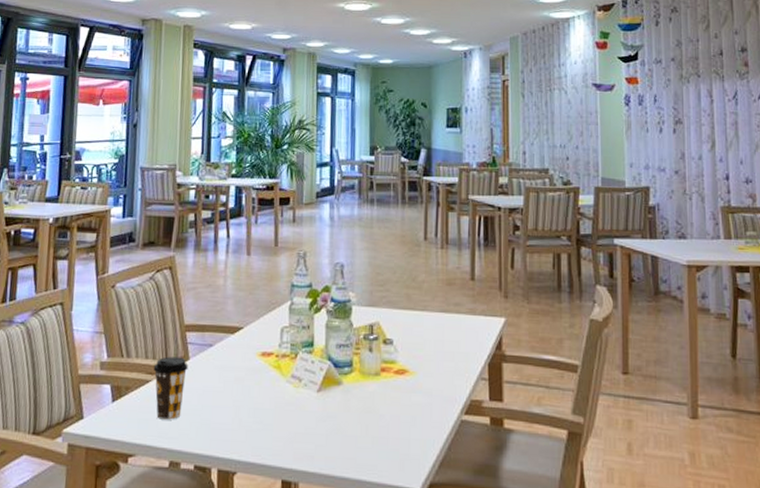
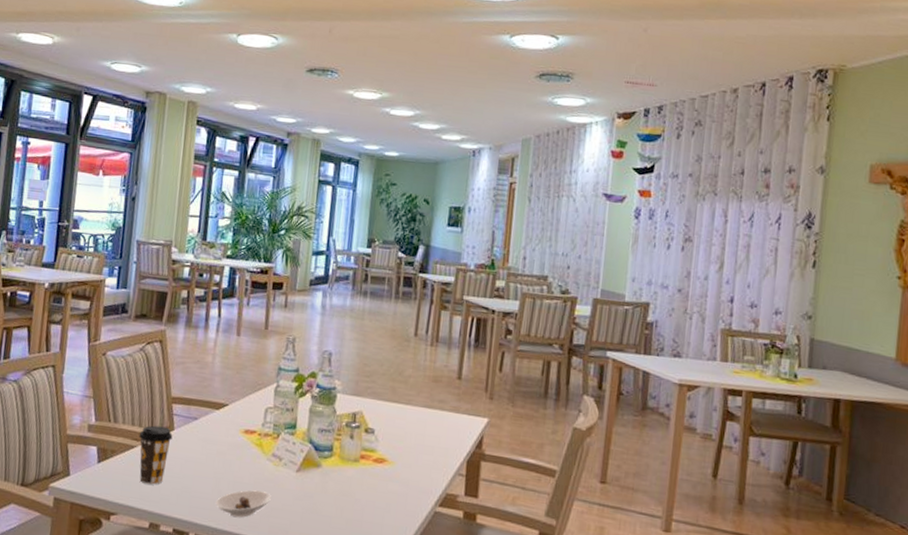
saucer: none [236,415,293,447] -> present [215,490,271,518]

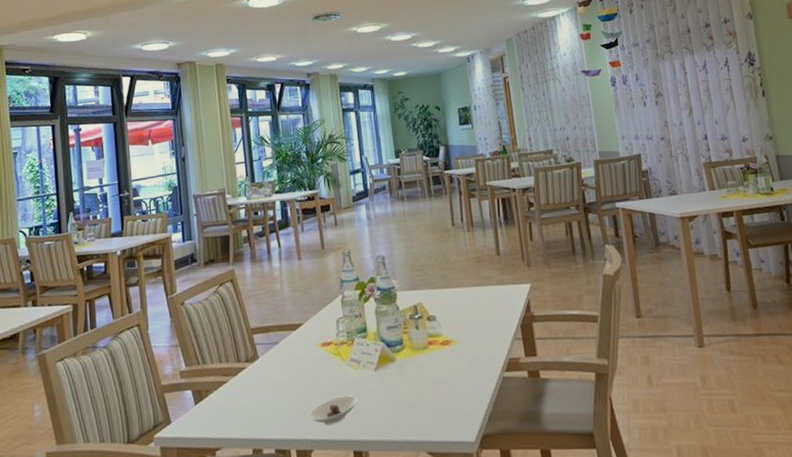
coffee cup: present [139,425,173,485] -> none [228,357,259,414]

